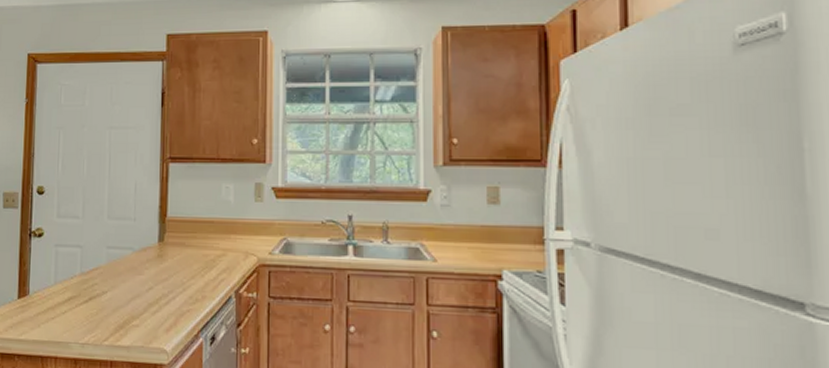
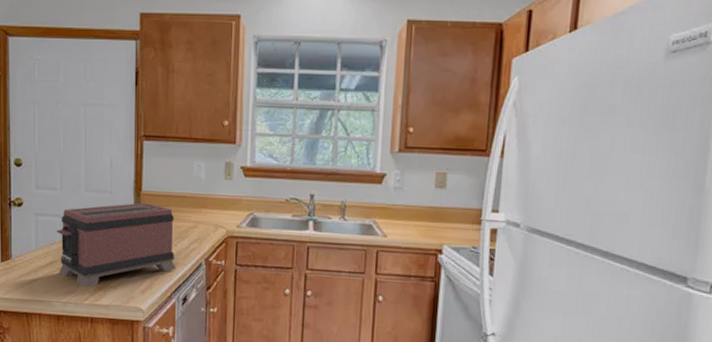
toaster: none [77,229,204,327] -> present [56,202,177,288]

